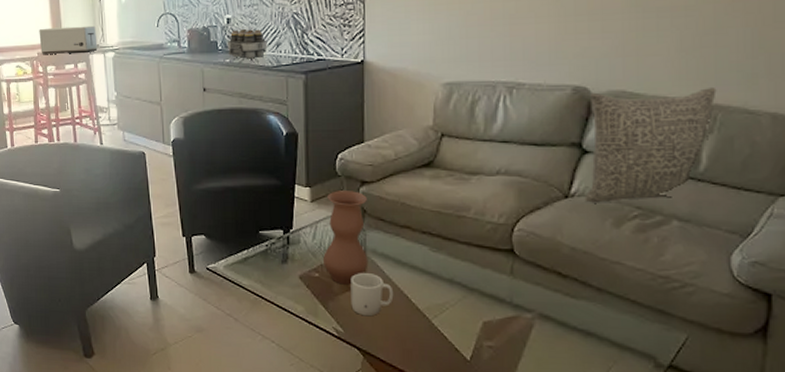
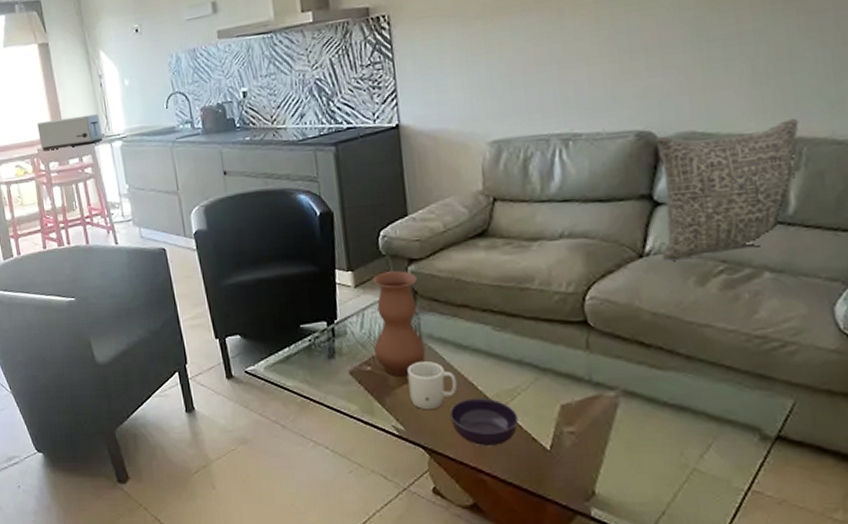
spice rack: present [228,29,268,59] -> none [246,101,291,135]
bowl: none [384,309,445,354] -> present [449,398,519,447]

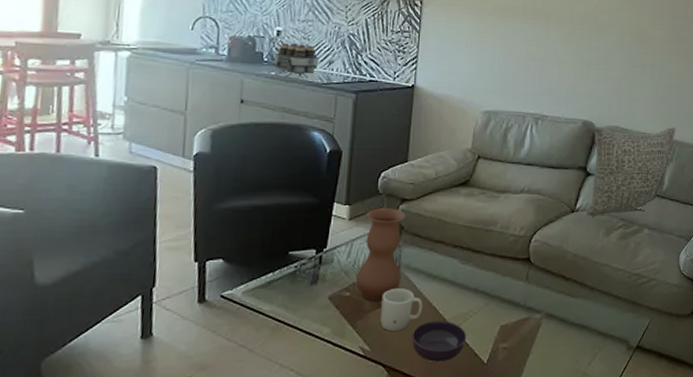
toaster: present [37,113,103,151] -> none [21,13,109,50]
spice rack: none [246,101,291,135] -> present [274,43,319,74]

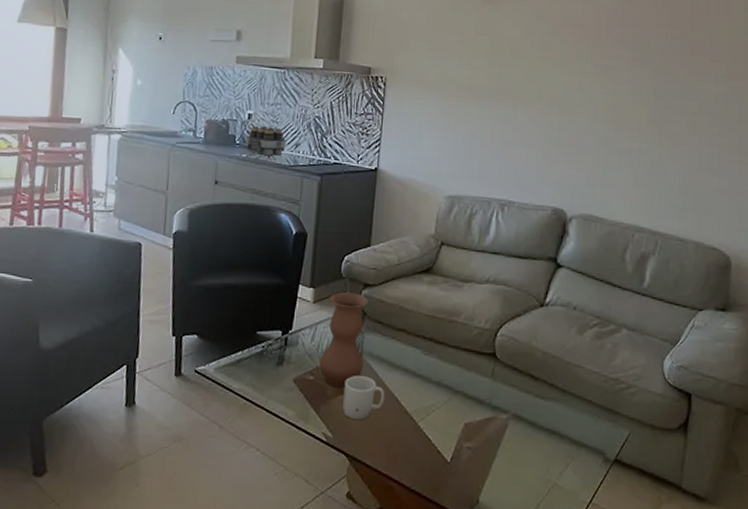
bowl: present [411,320,467,363] -> none [373,412,430,457]
pillow: present [586,126,676,216] -> none [556,214,658,312]

